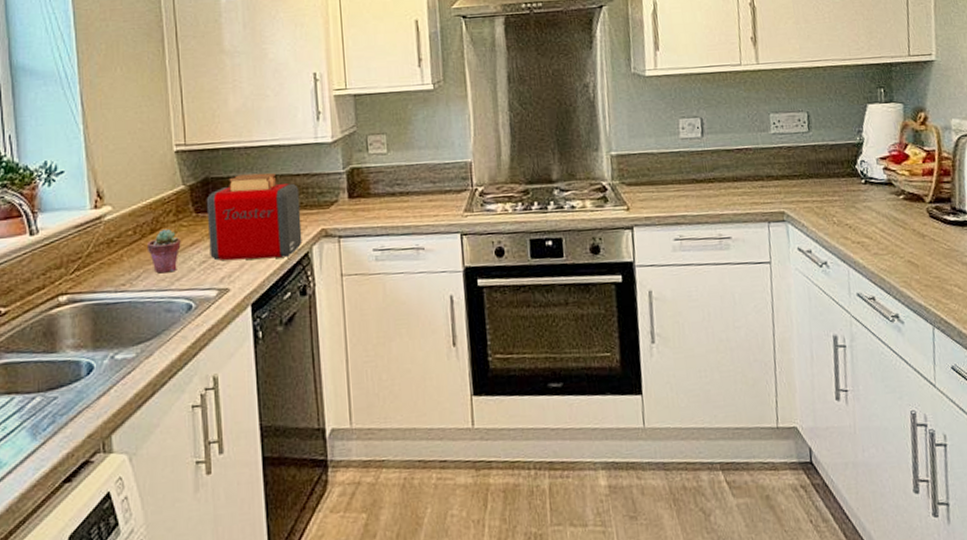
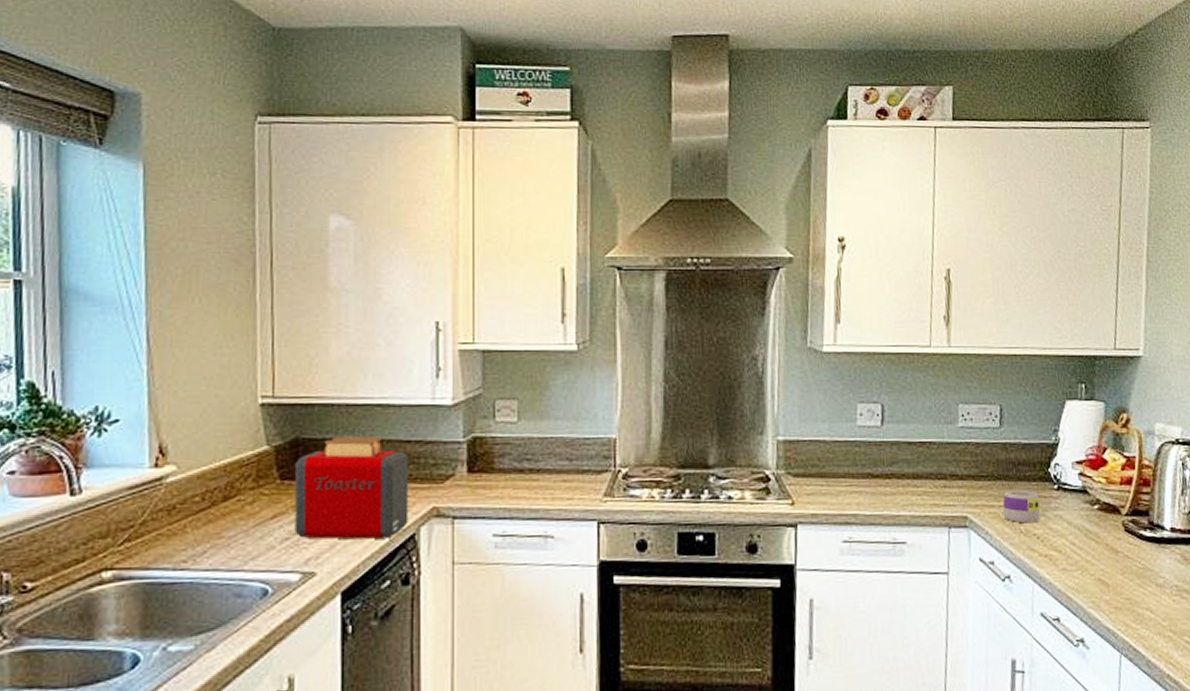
potted succulent: present [148,229,181,274] -> none [218,497,260,550]
mug: none [815,185,851,215] -> present [1002,489,1041,524]

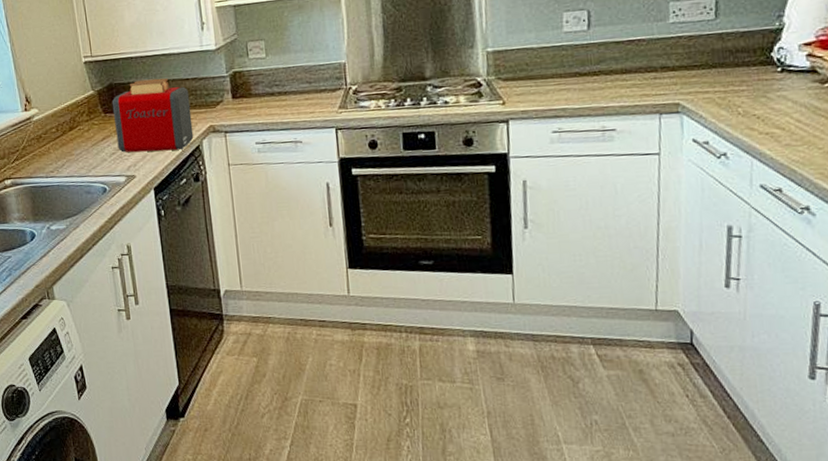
mug: present [1002,489,1041,524] -> none [718,74,761,106]

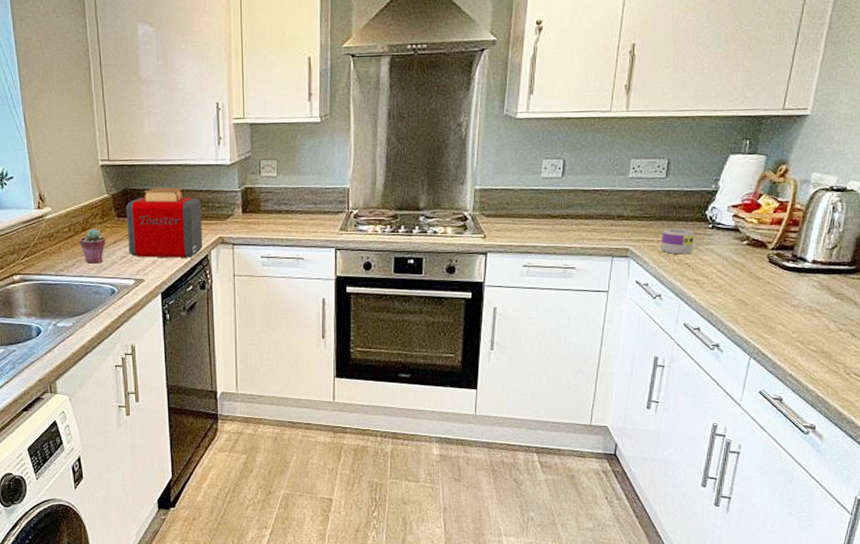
potted succulent: none [68,127,95,163] -> present [80,229,106,264]
mug: none [718,74,761,106] -> present [660,228,695,255]

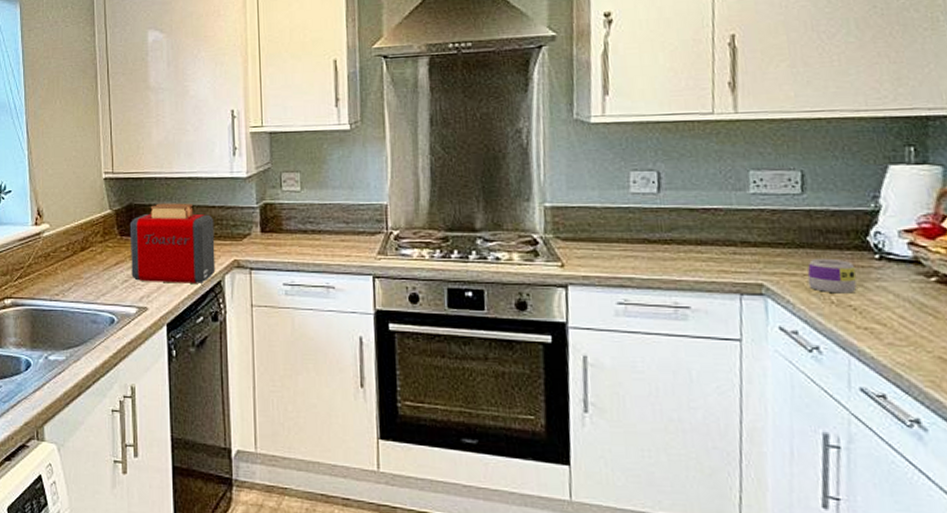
potted succulent: present [80,229,106,264] -> none [78,249,106,288]

